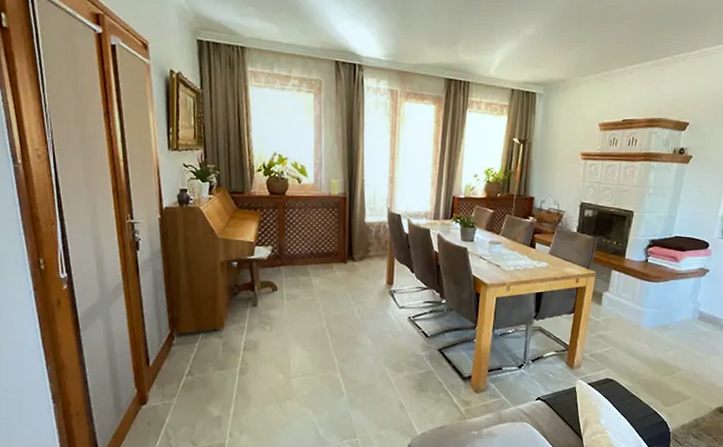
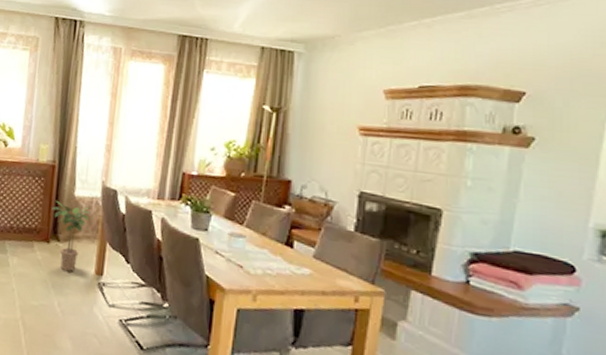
potted plant: none [346,228,380,285] -> present [52,201,91,272]

